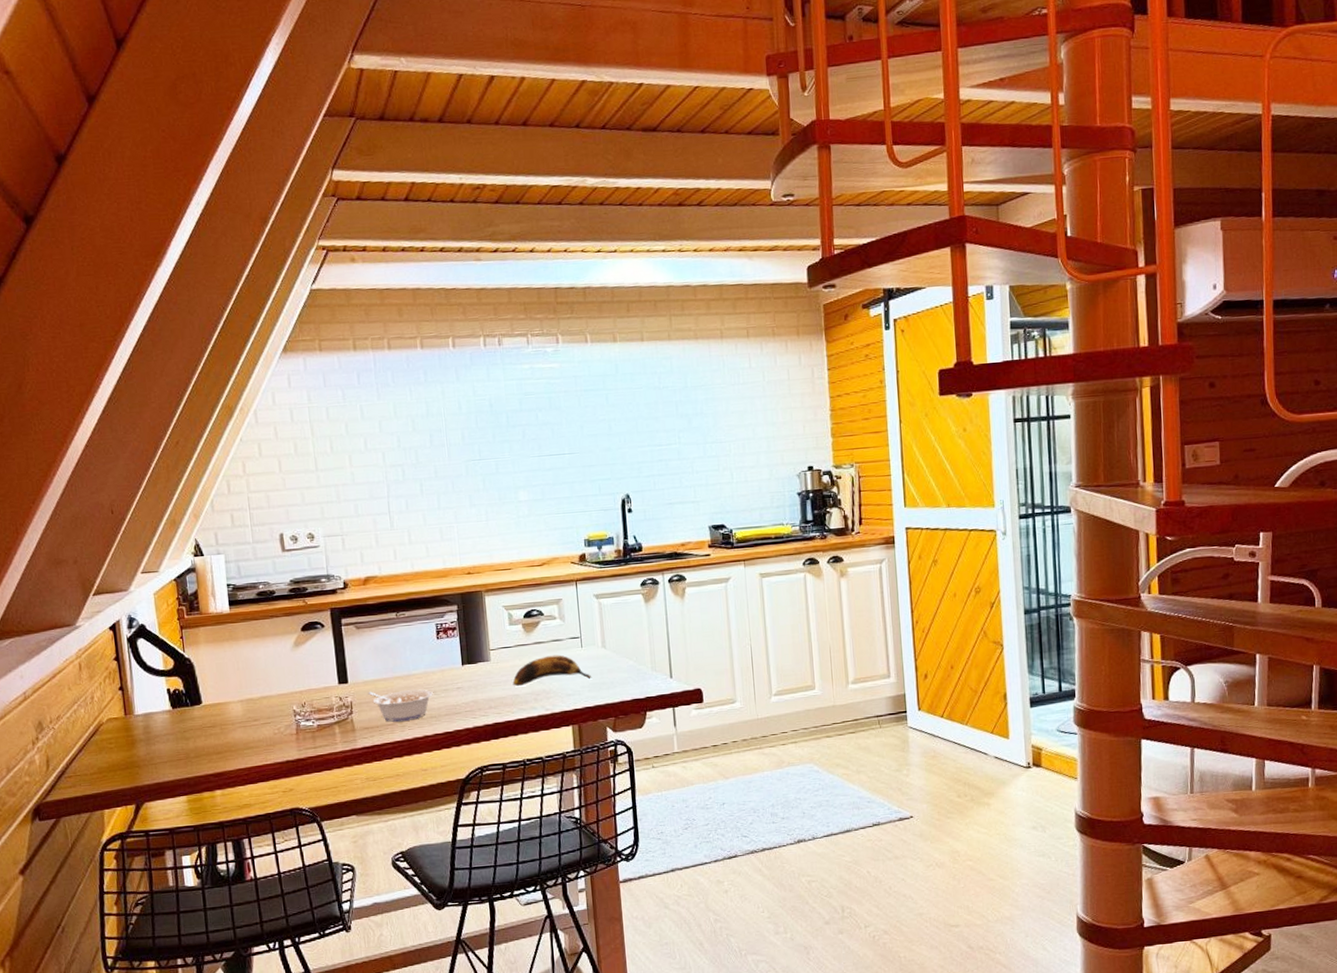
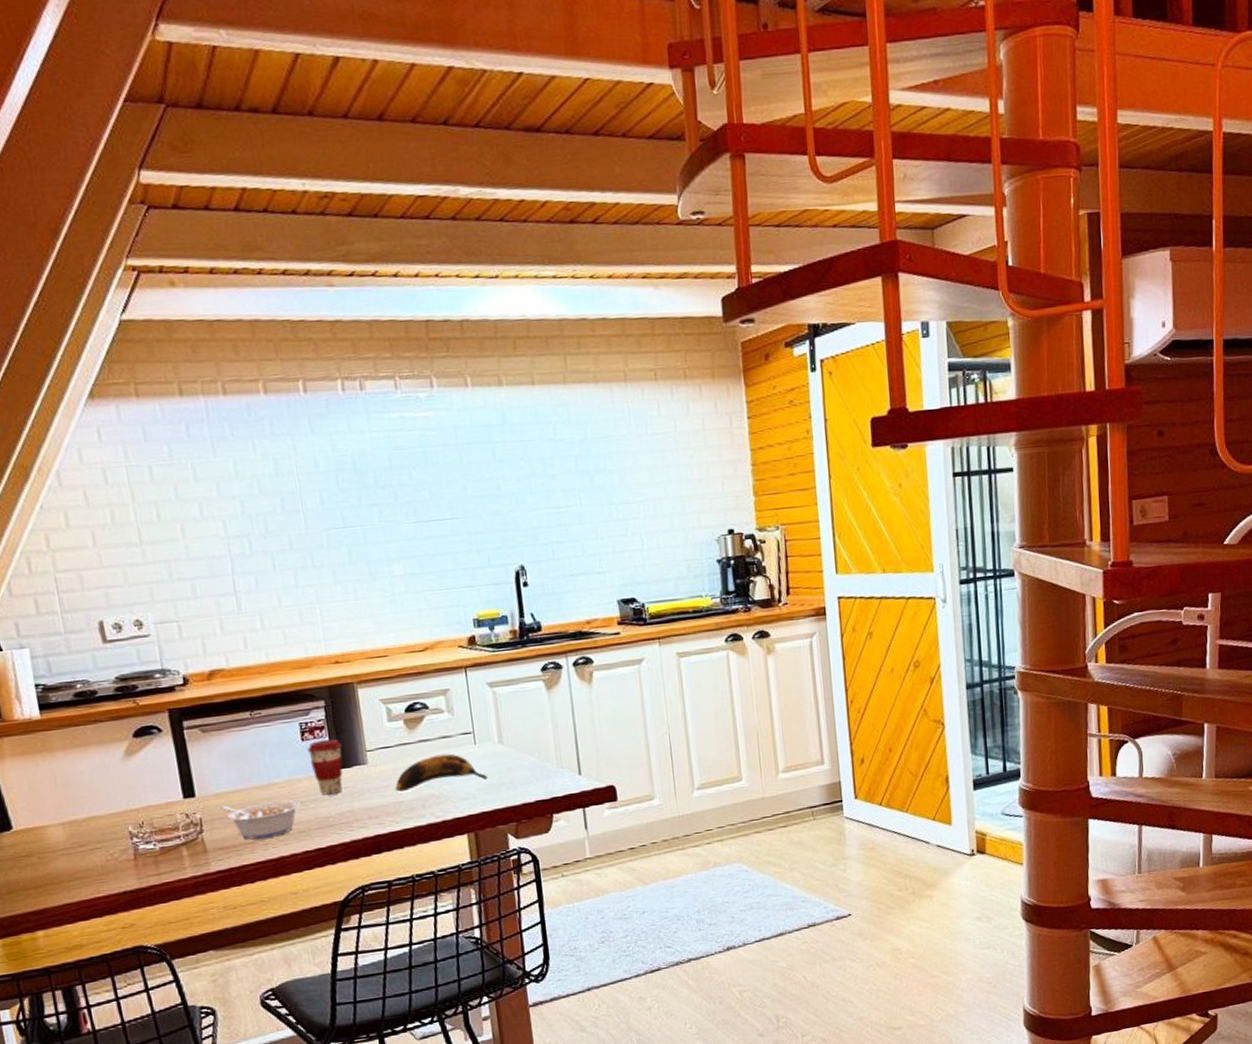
coffee cup: none [441,638,470,687] -> present [307,739,343,796]

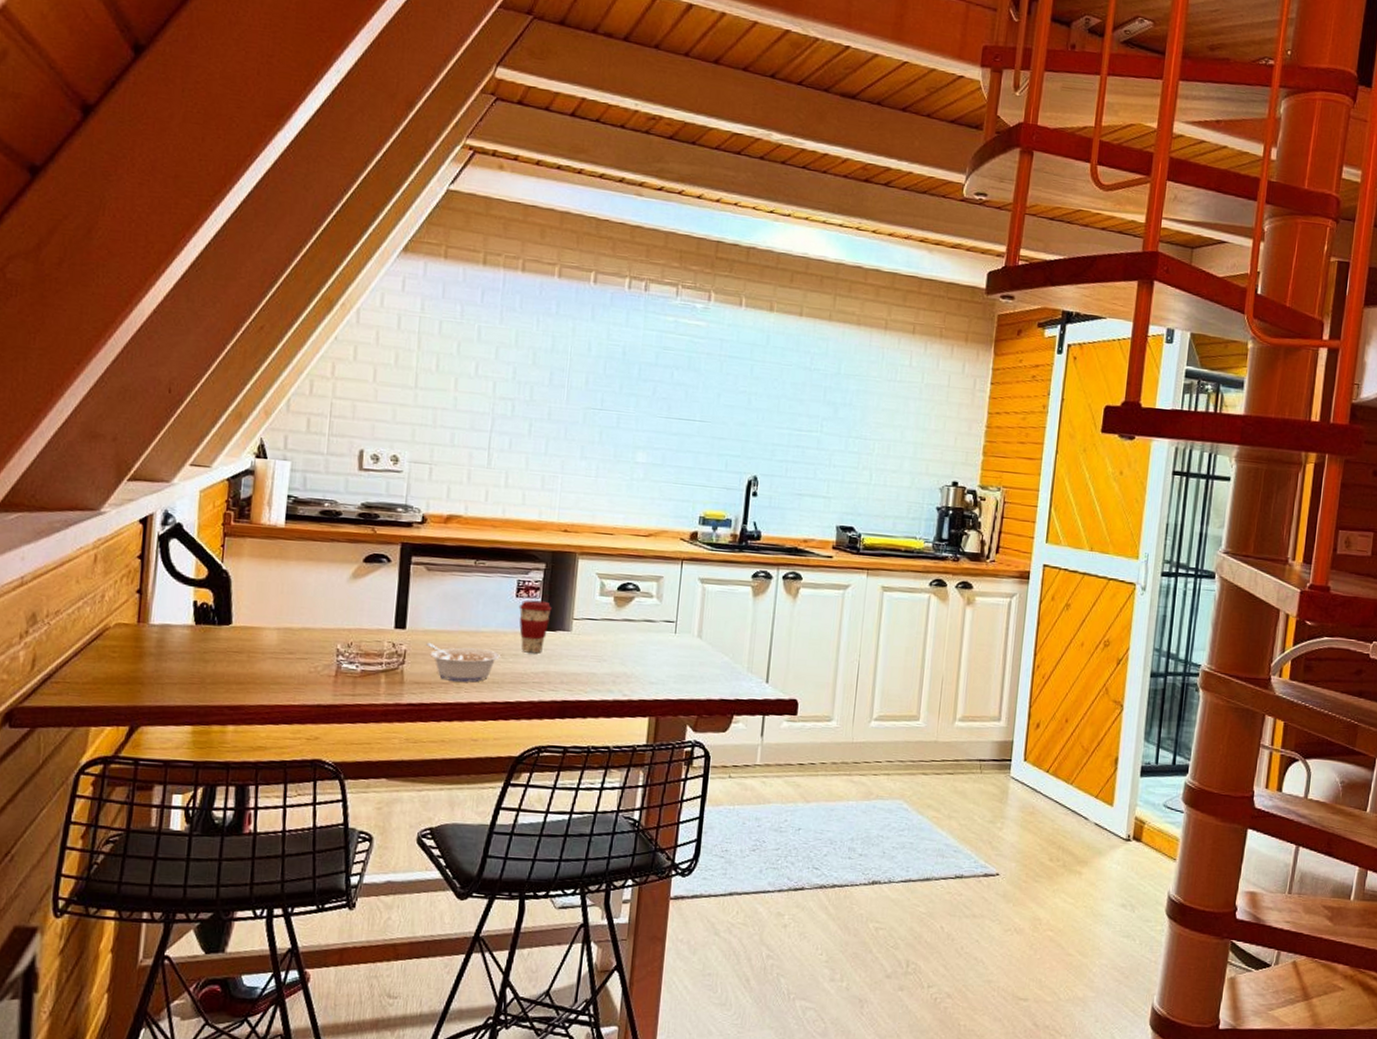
banana: present [395,753,488,793] -> none [591,636,680,670]

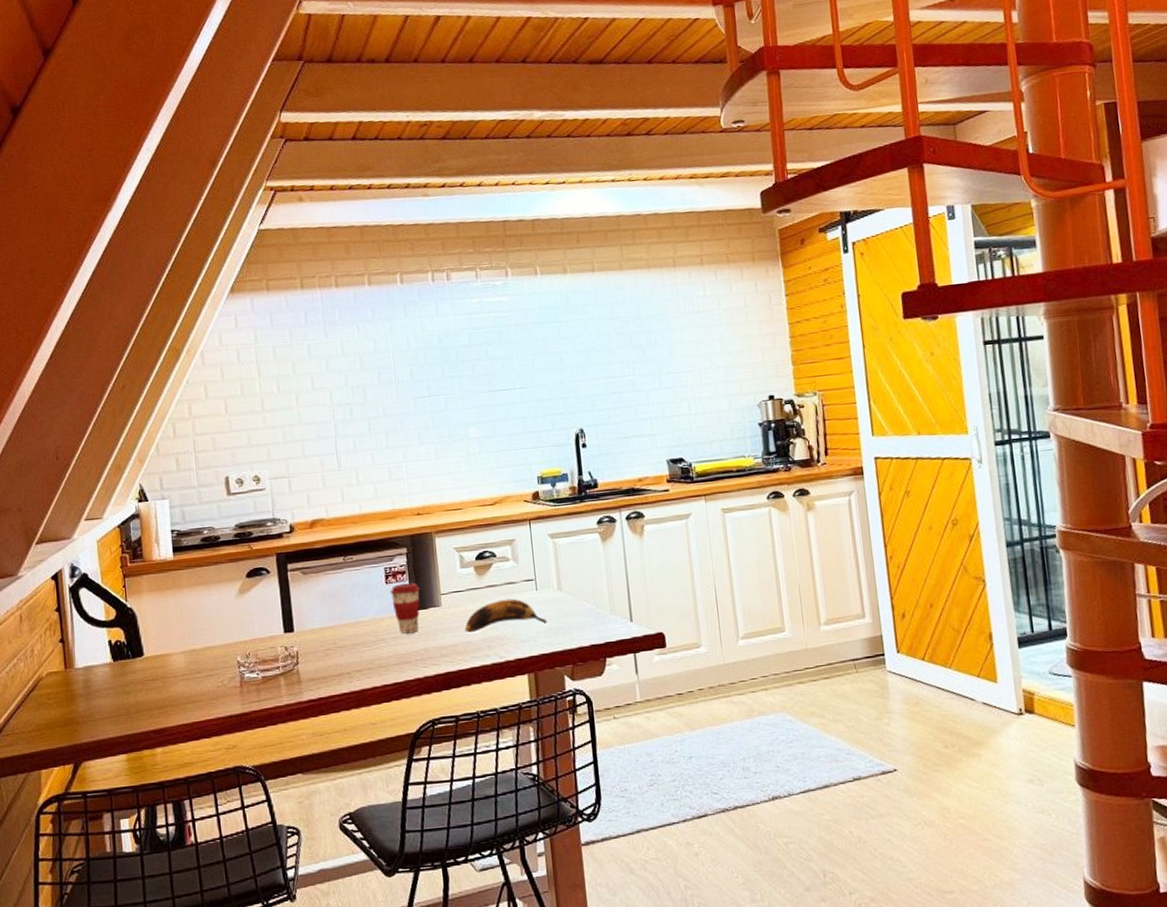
legume: present [426,642,500,682] -> none [314,637,382,673]
banana: none [591,636,680,670] -> present [464,598,547,634]

